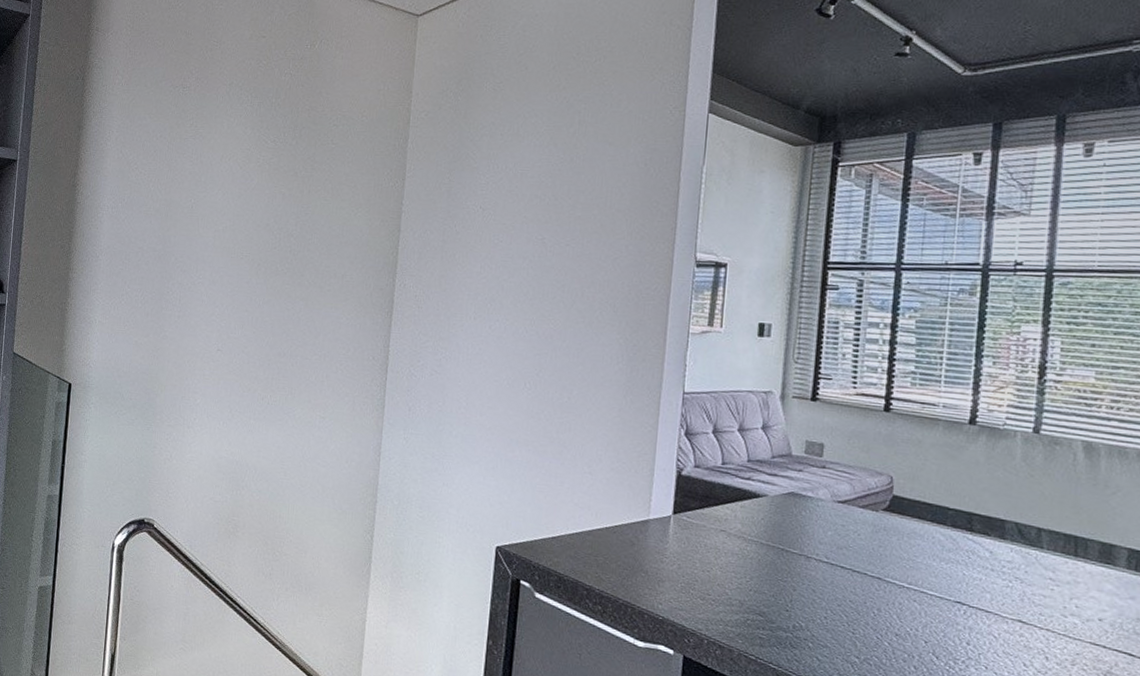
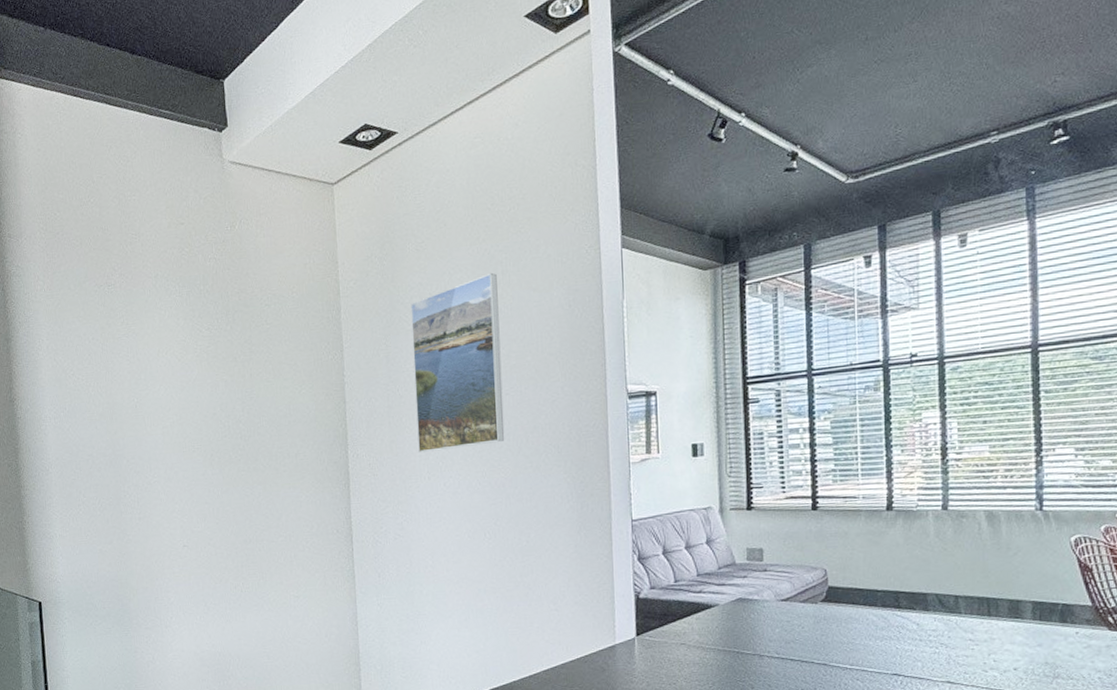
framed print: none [468,121,573,293] -> present [410,272,505,453]

